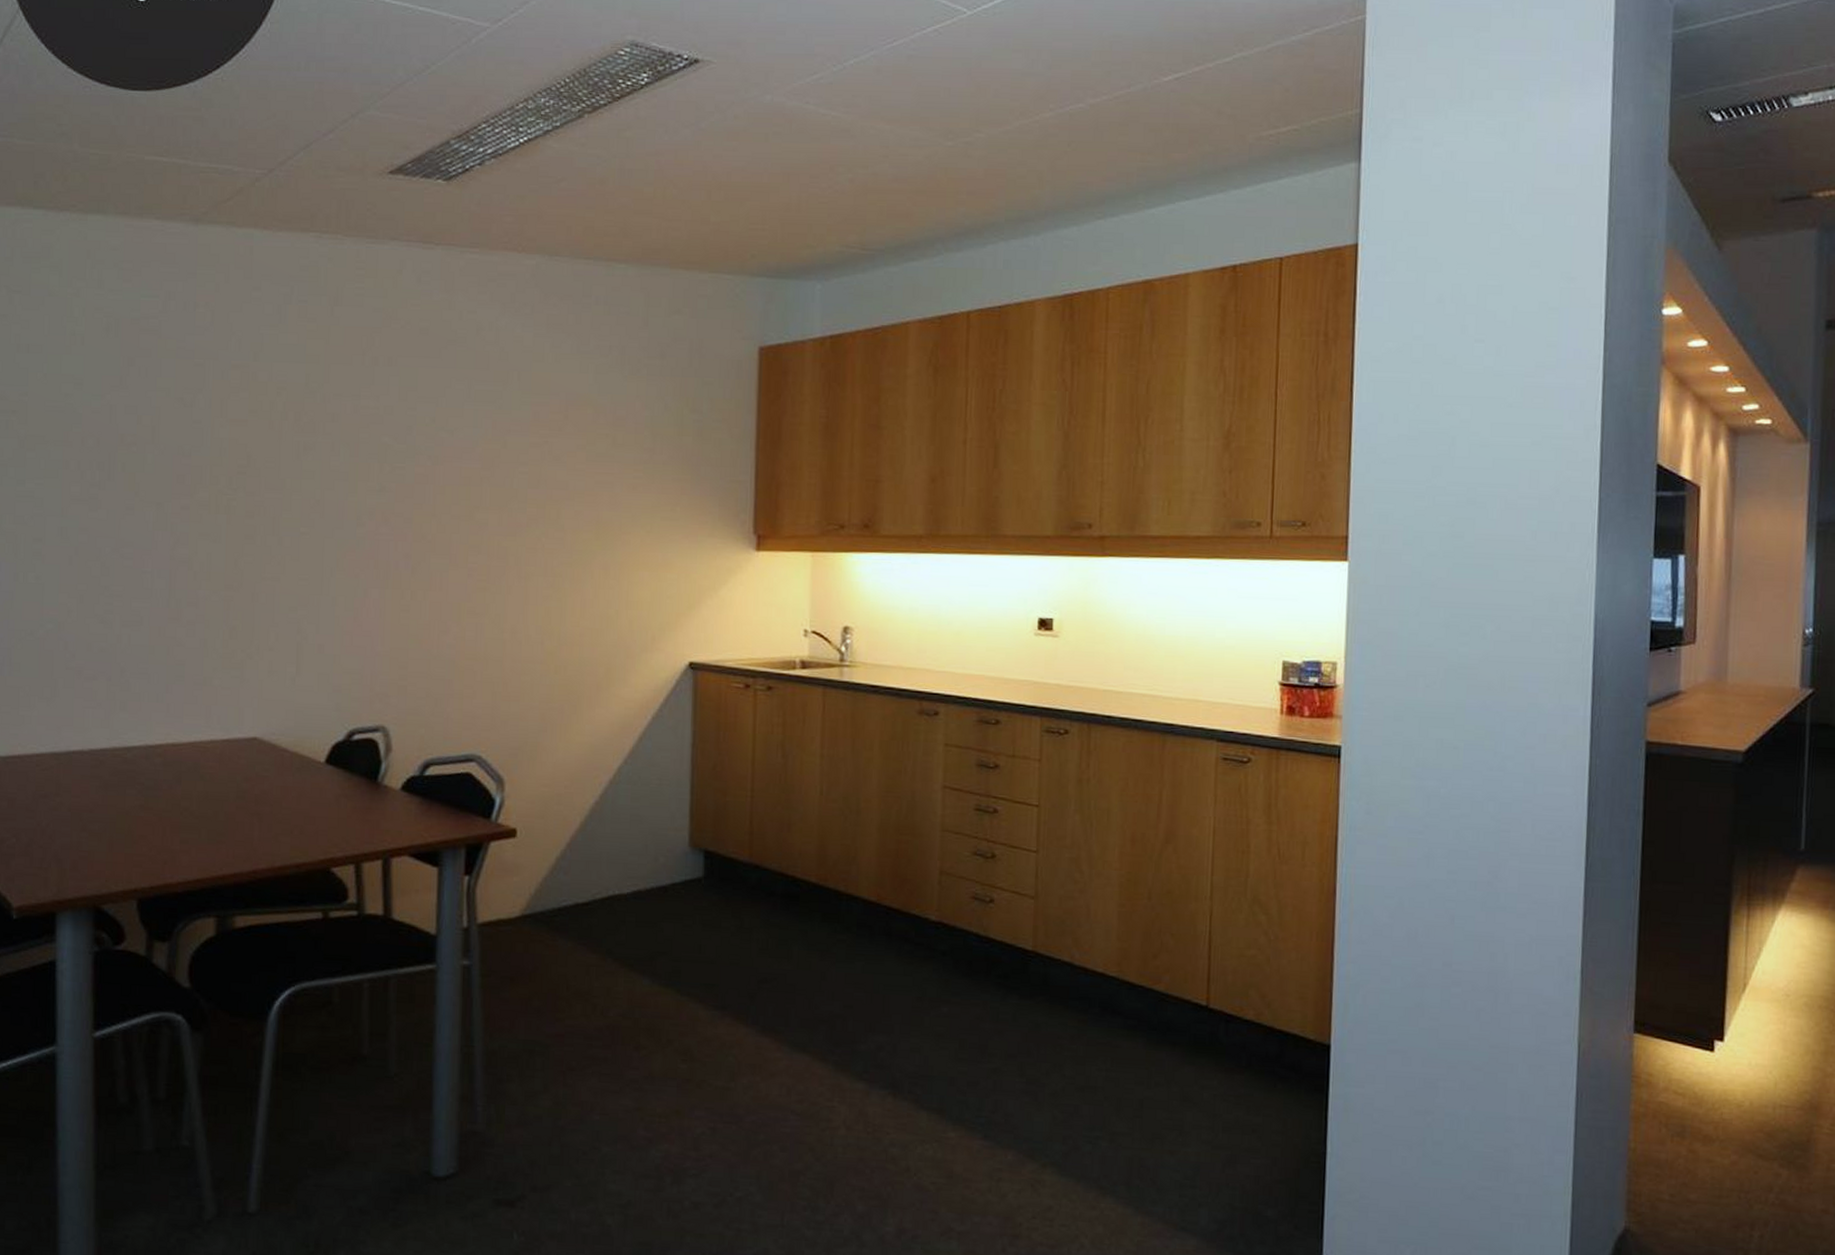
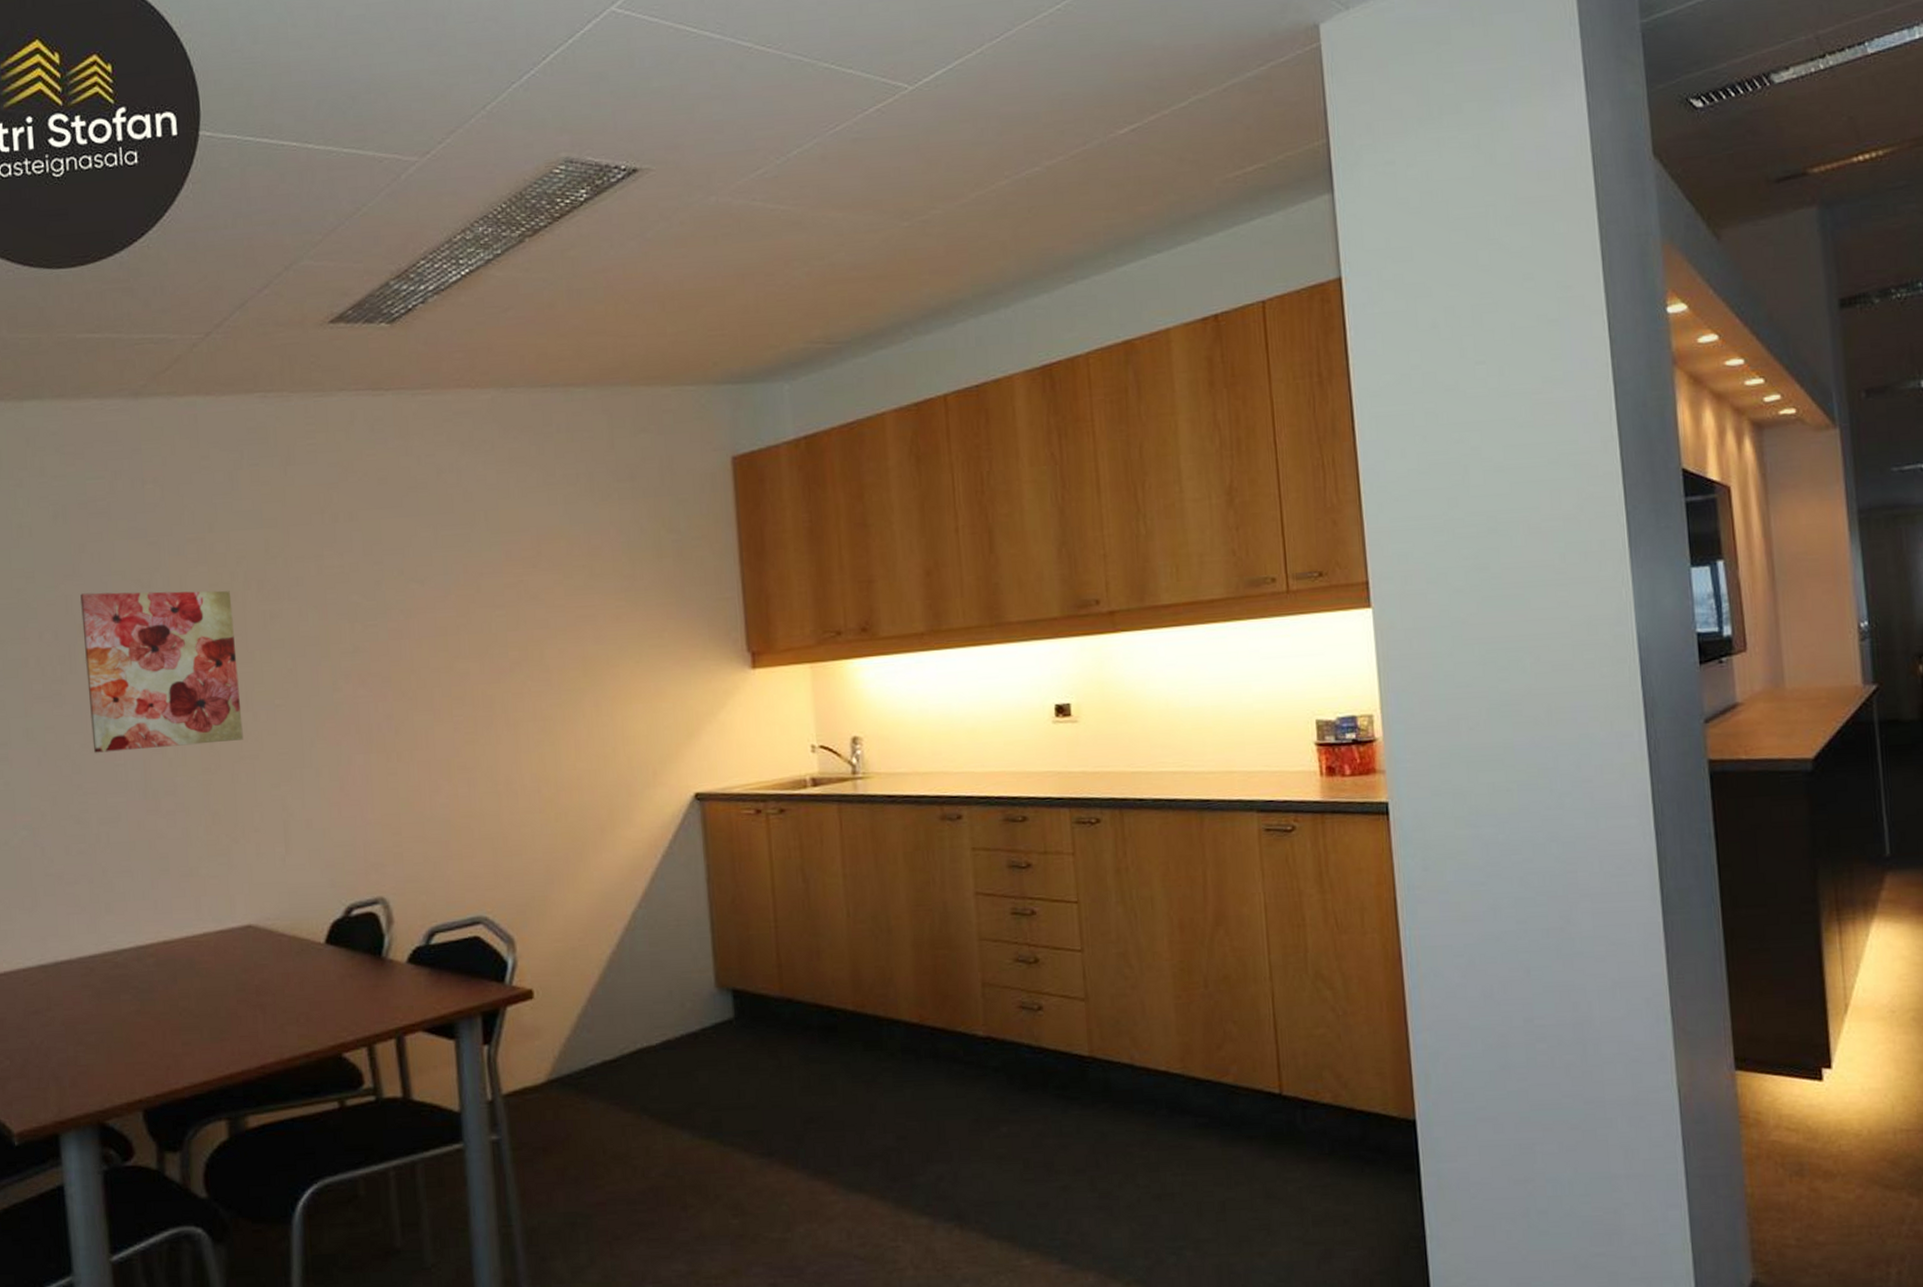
wall art: none [123,405,269,562] -> present [80,590,243,753]

